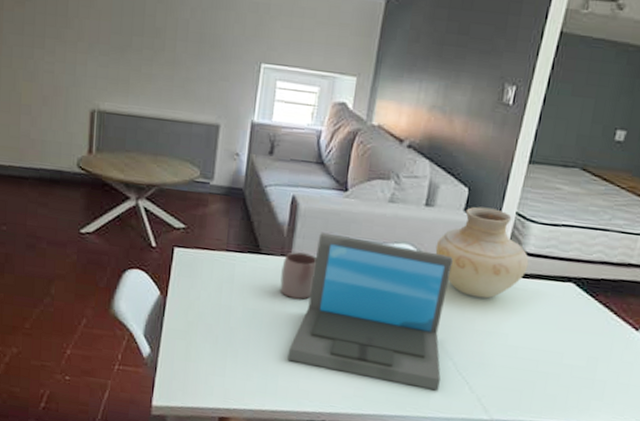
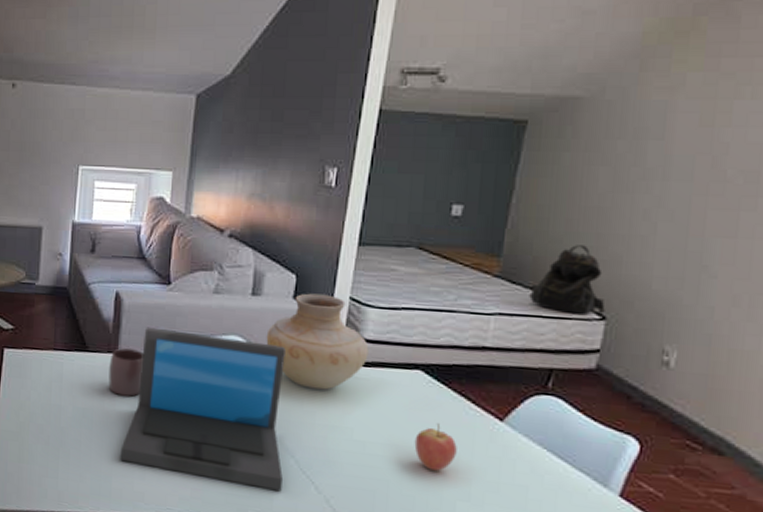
fruit: none [560,331,597,374] -> present [414,423,457,471]

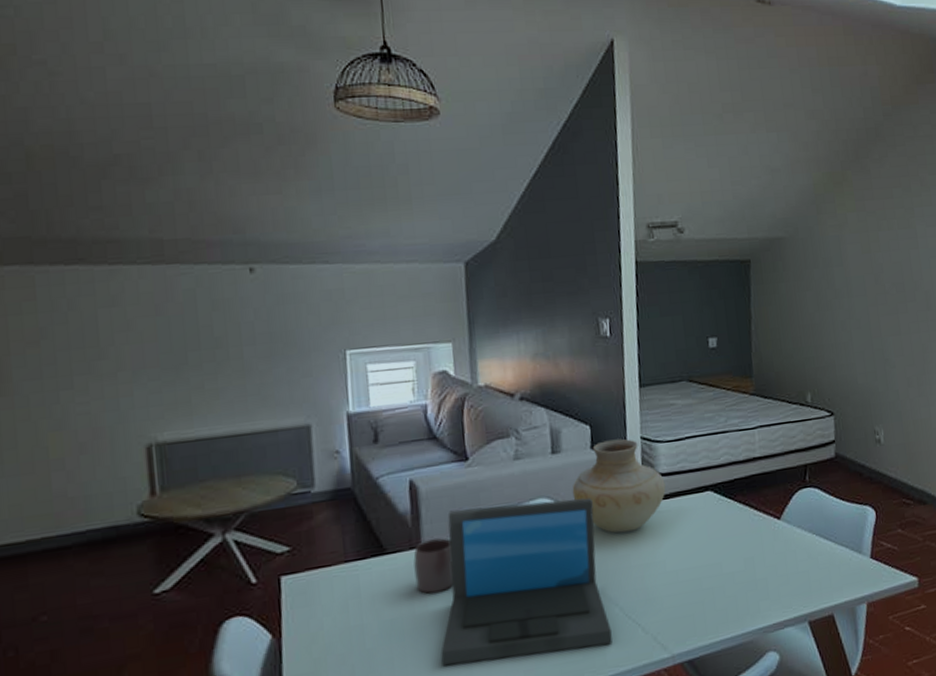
fruit: present [414,423,457,471] -> none [717,535,752,580]
backpack: present [529,245,606,315] -> none [778,357,832,415]

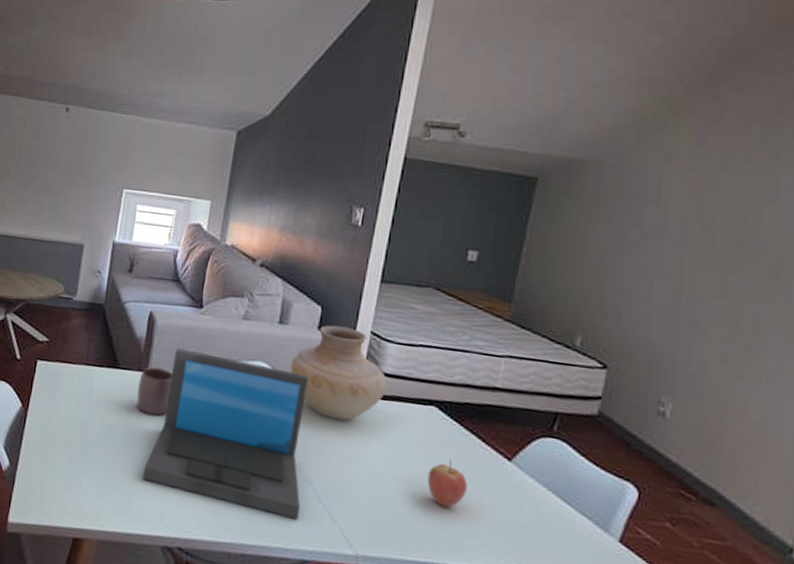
fruit: none [717,535,752,580] -> present [427,459,468,508]

